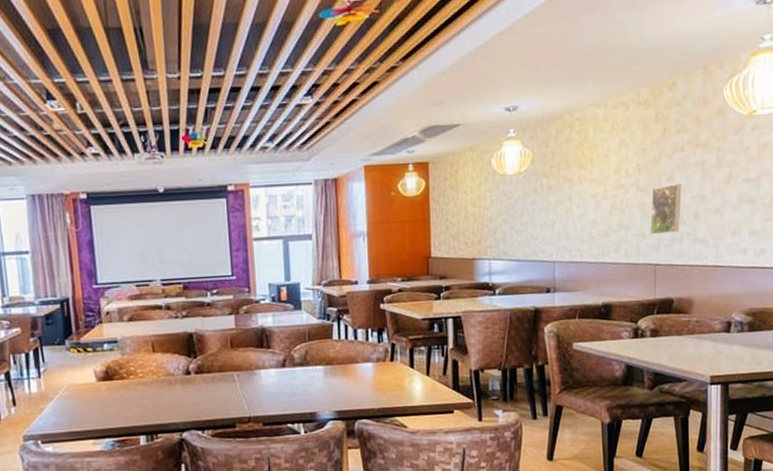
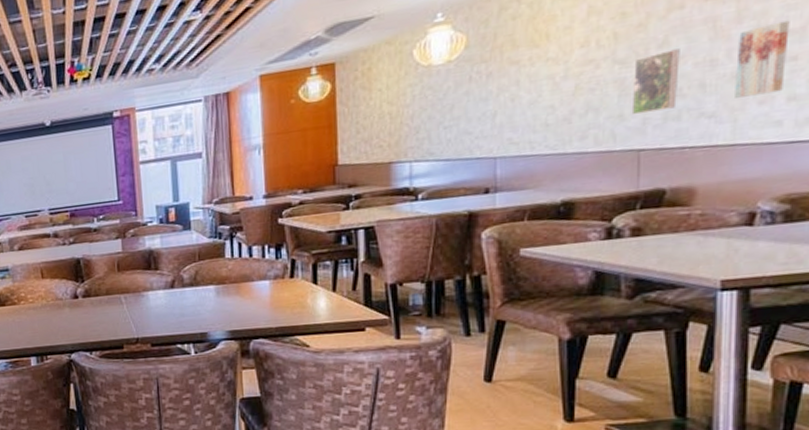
wall art: none [716,170,750,228] -> present [733,20,790,98]

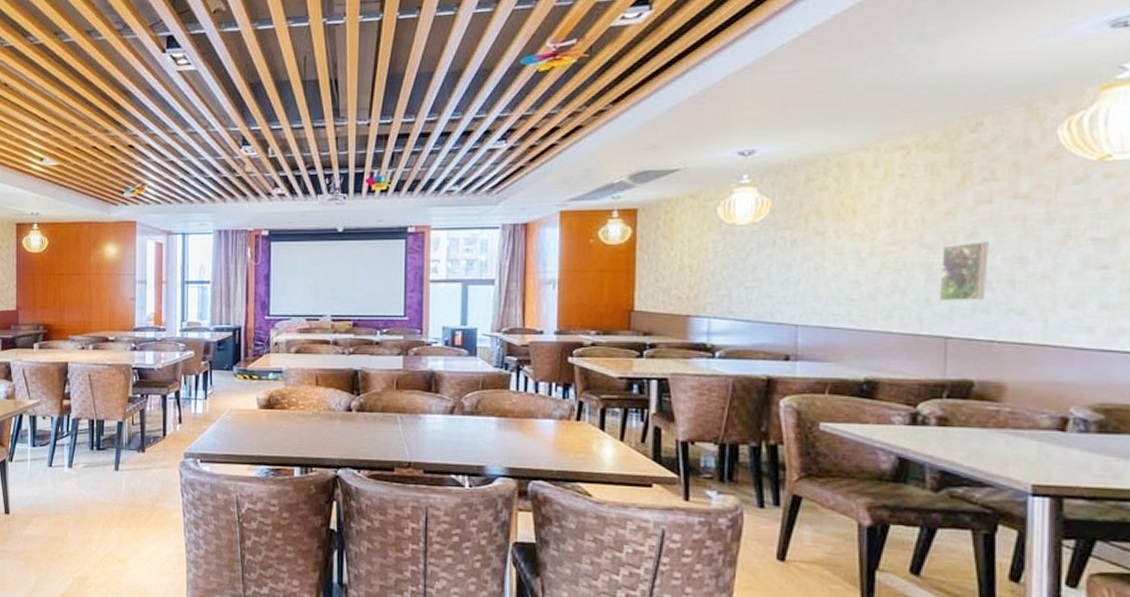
wall art: present [733,20,790,98] -> none [1043,228,1101,298]

